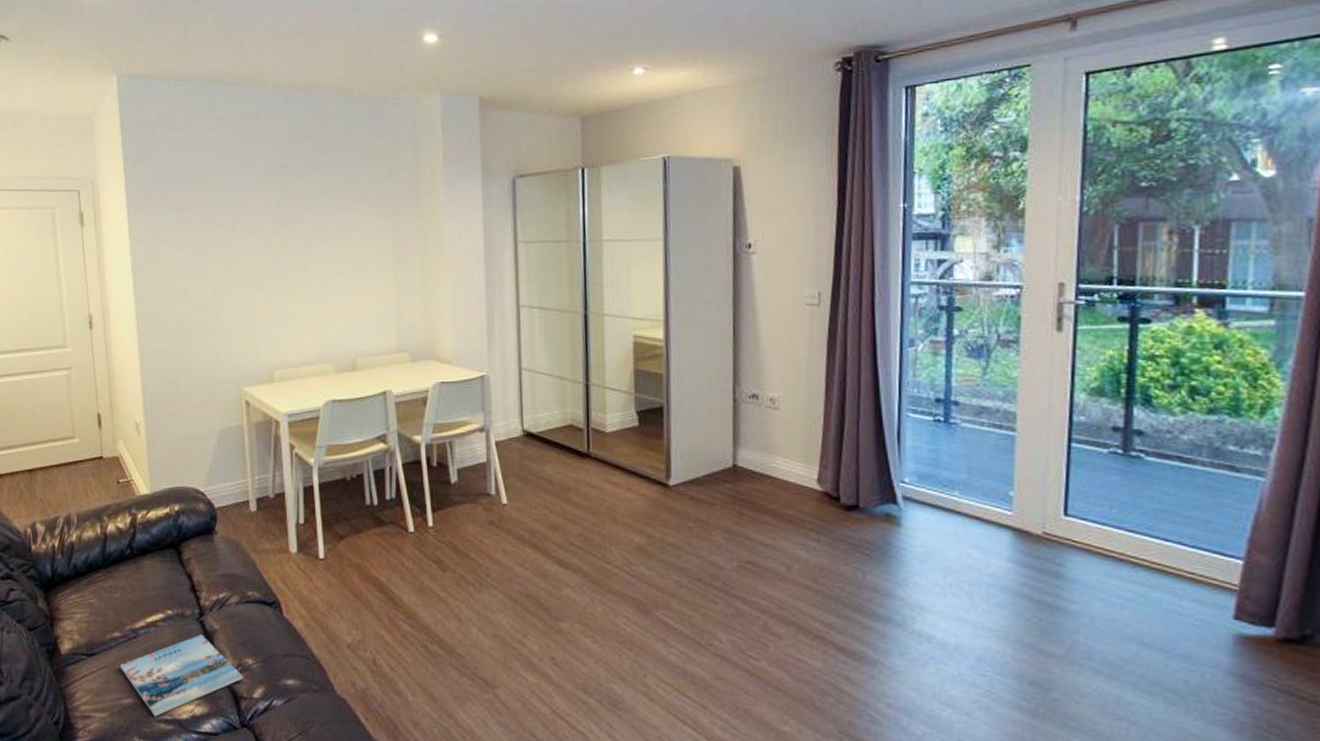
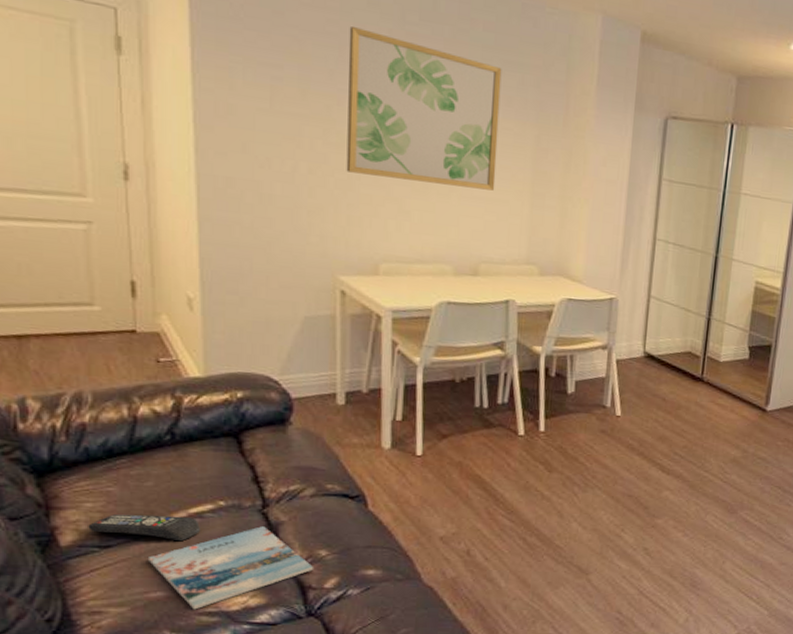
remote control: none [78,624,155,650] -> present [88,514,200,542]
wall art: none [235,160,363,291] -> present [346,26,502,191]

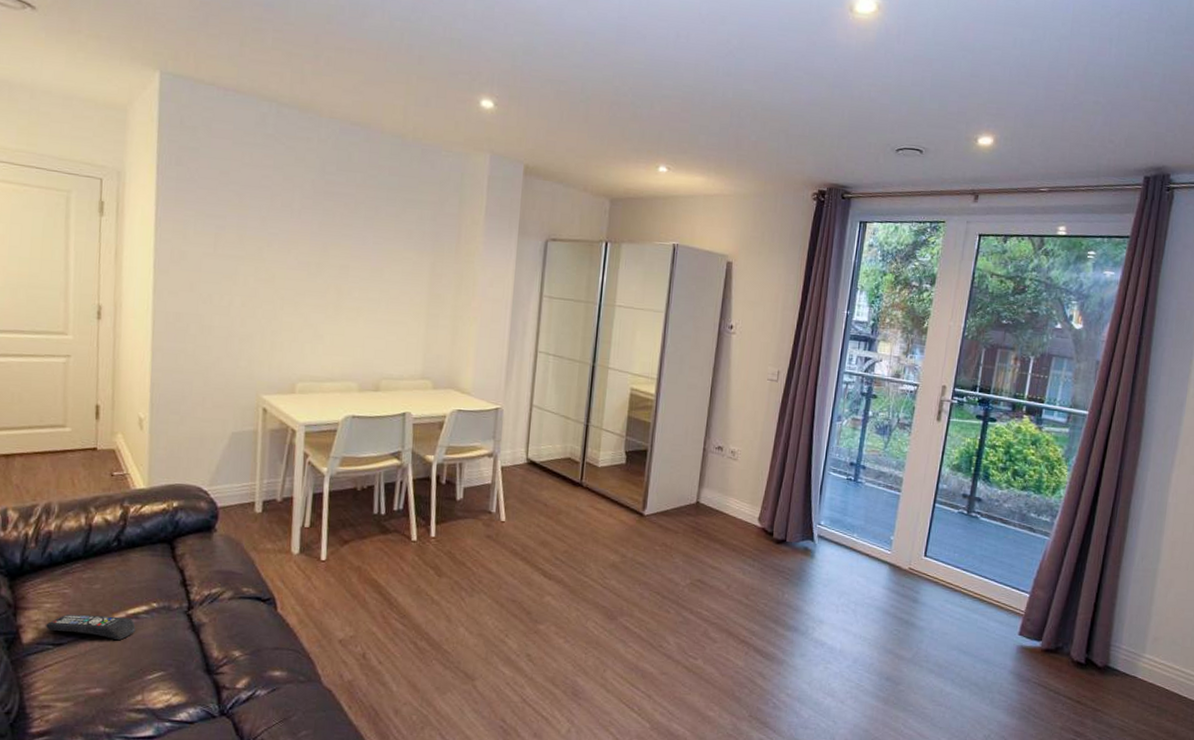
magazine: present [149,526,313,610] -> none [92,627,228,706]
wall art: present [346,26,502,191] -> none [272,180,404,314]

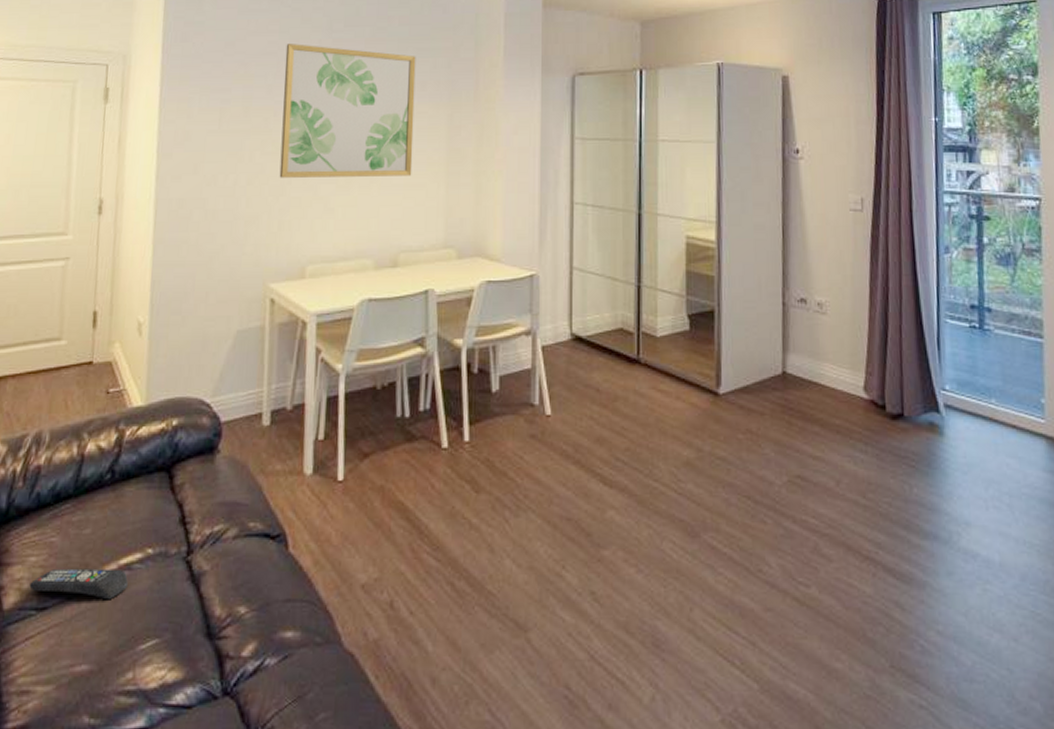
wall art: none [272,180,404,314] -> present [279,44,416,178]

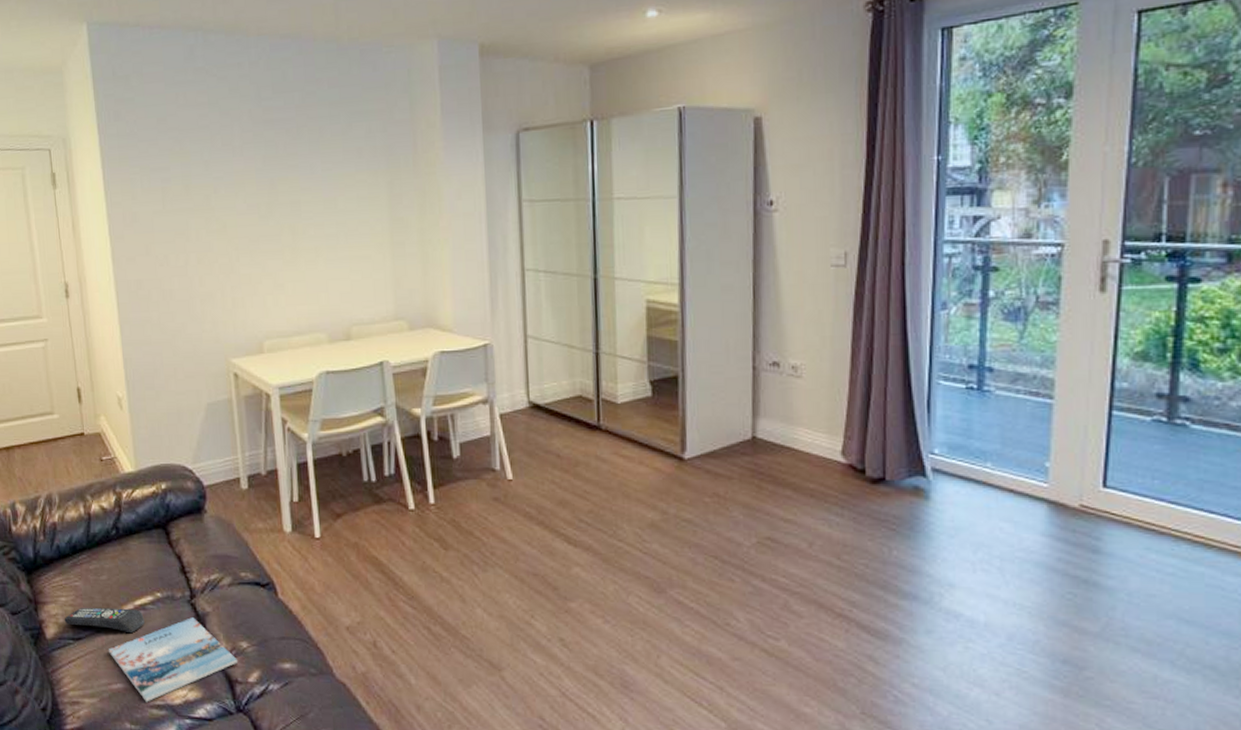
magazine: none [78,578,232,688] -> present [109,617,237,702]
wall art: present [279,44,416,178] -> none [217,115,357,256]

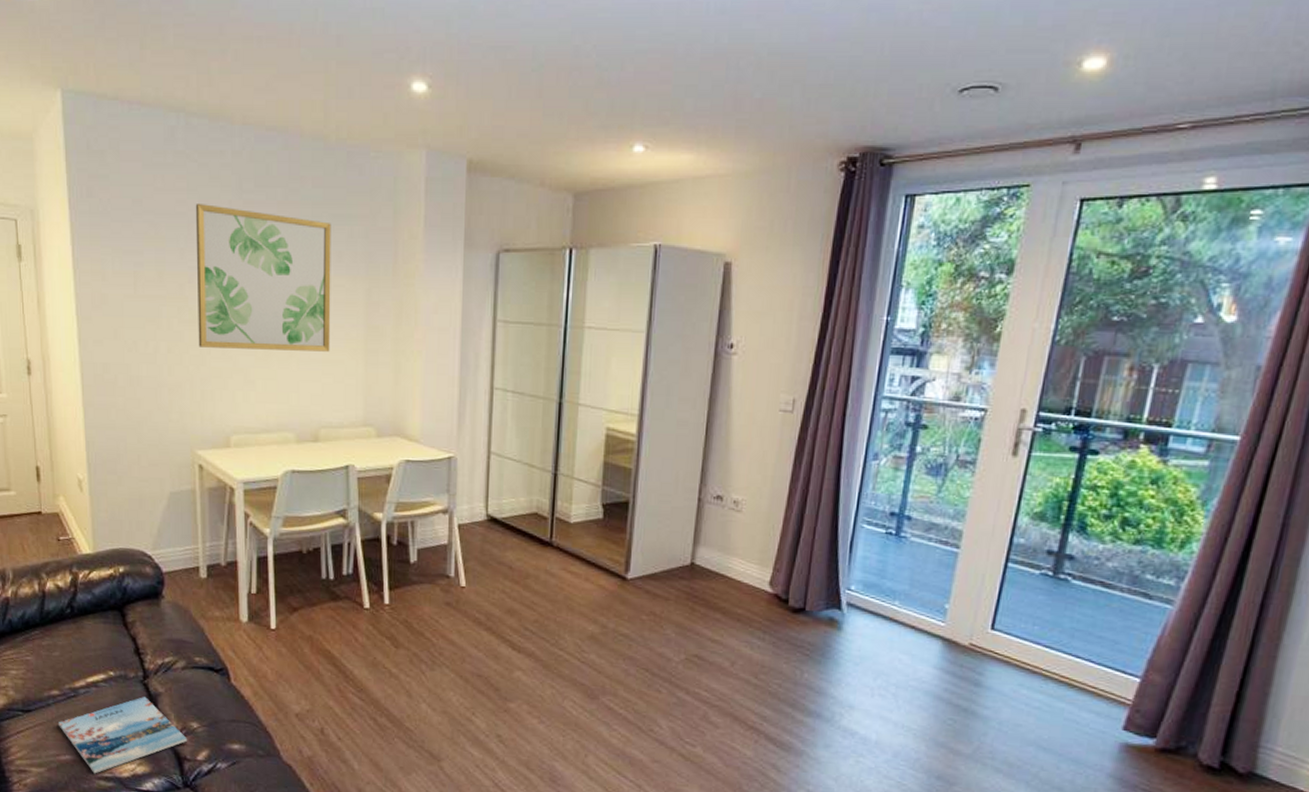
remote control: present [64,607,145,634] -> none [14,681,96,709]
wall art: none [217,115,357,256] -> present [195,204,331,352]

